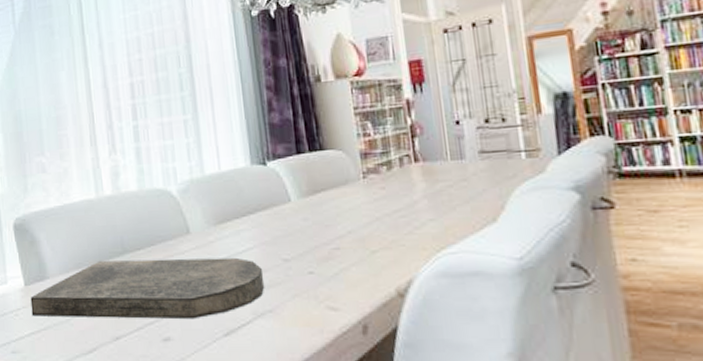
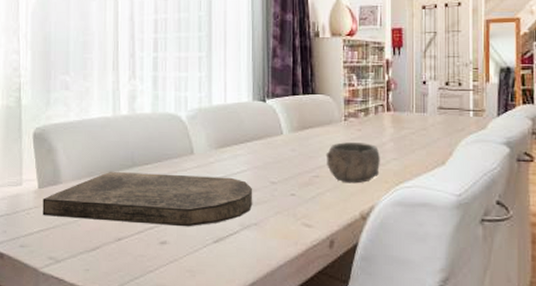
bowl: none [345,203,415,254] -> present [326,142,380,184]

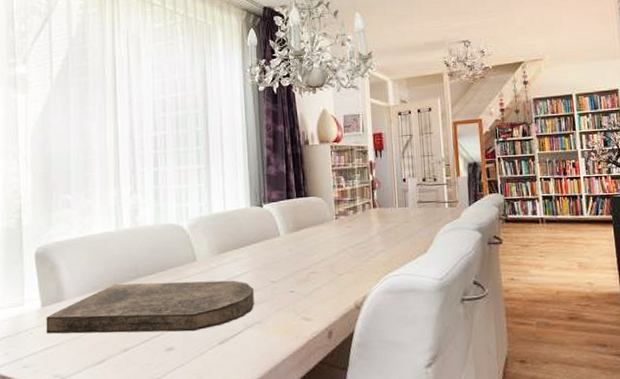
bowl: present [326,142,380,184] -> none [320,238,370,277]

